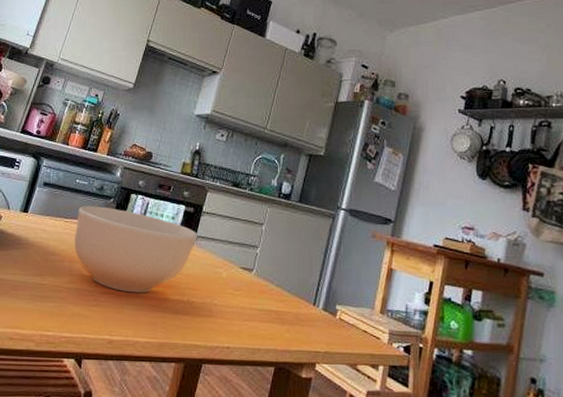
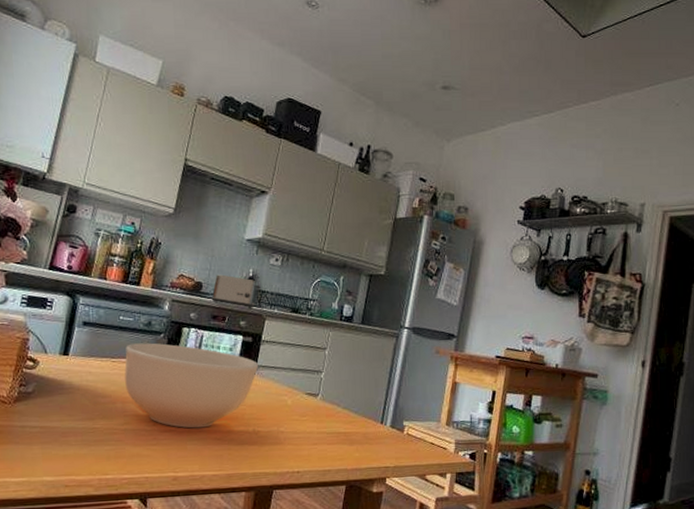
toaster: none [159,146,205,180] -> present [211,274,260,309]

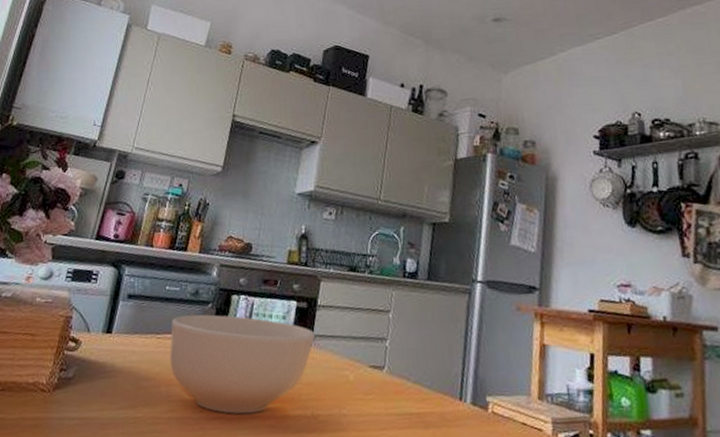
toaster: present [211,274,260,309] -> none [262,233,314,270]

